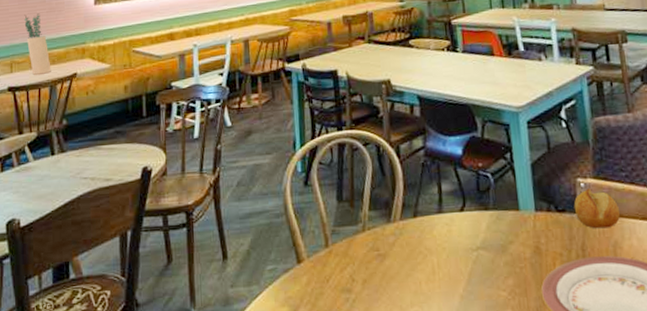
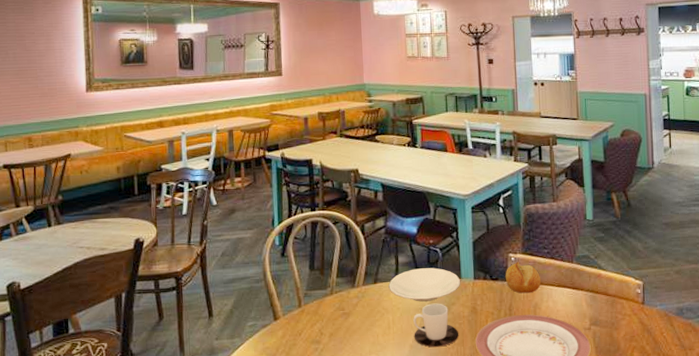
vase: present [24,13,51,75] -> none [17,97,46,154]
saucer: none [431,197,520,240] -> present [388,267,461,302]
cup: none [462,241,520,298] -> present [413,303,458,347]

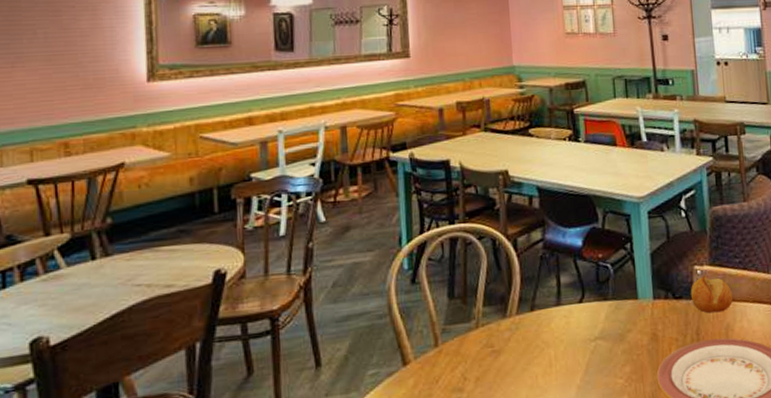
saucer: present [388,267,461,302] -> none [549,287,638,331]
cup: present [413,303,458,347] -> none [580,331,636,387]

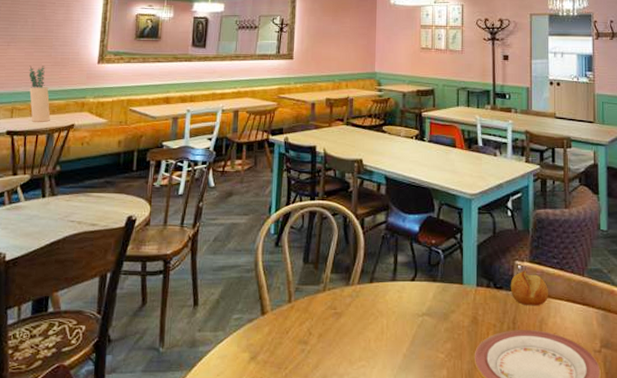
vase: none [48,90,89,165] -> present [29,65,51,122]

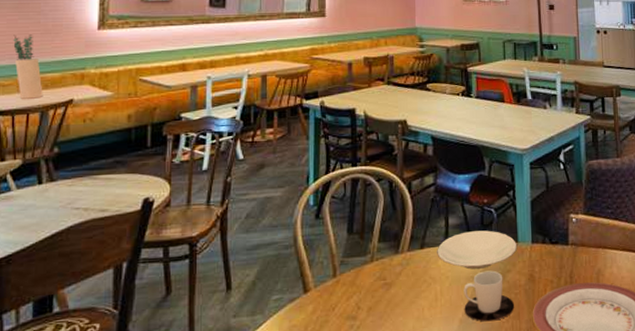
saucer: none [385,270,463,307] -> present [437,230,518,269]
cup: none [408,309,456,359] -> present [463,270,514,322]
bread roll: present [510,270,549,306] -> none [565,223,605,259]

